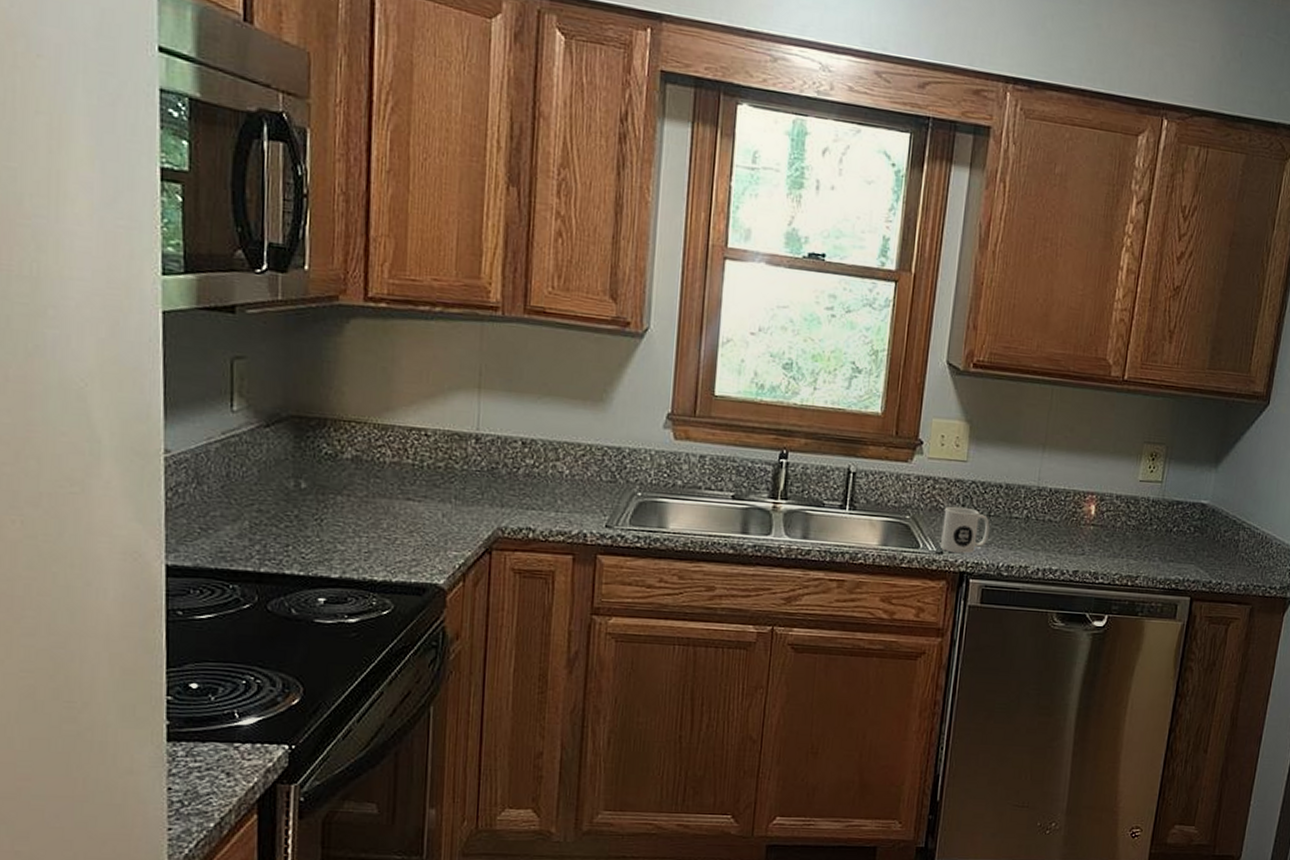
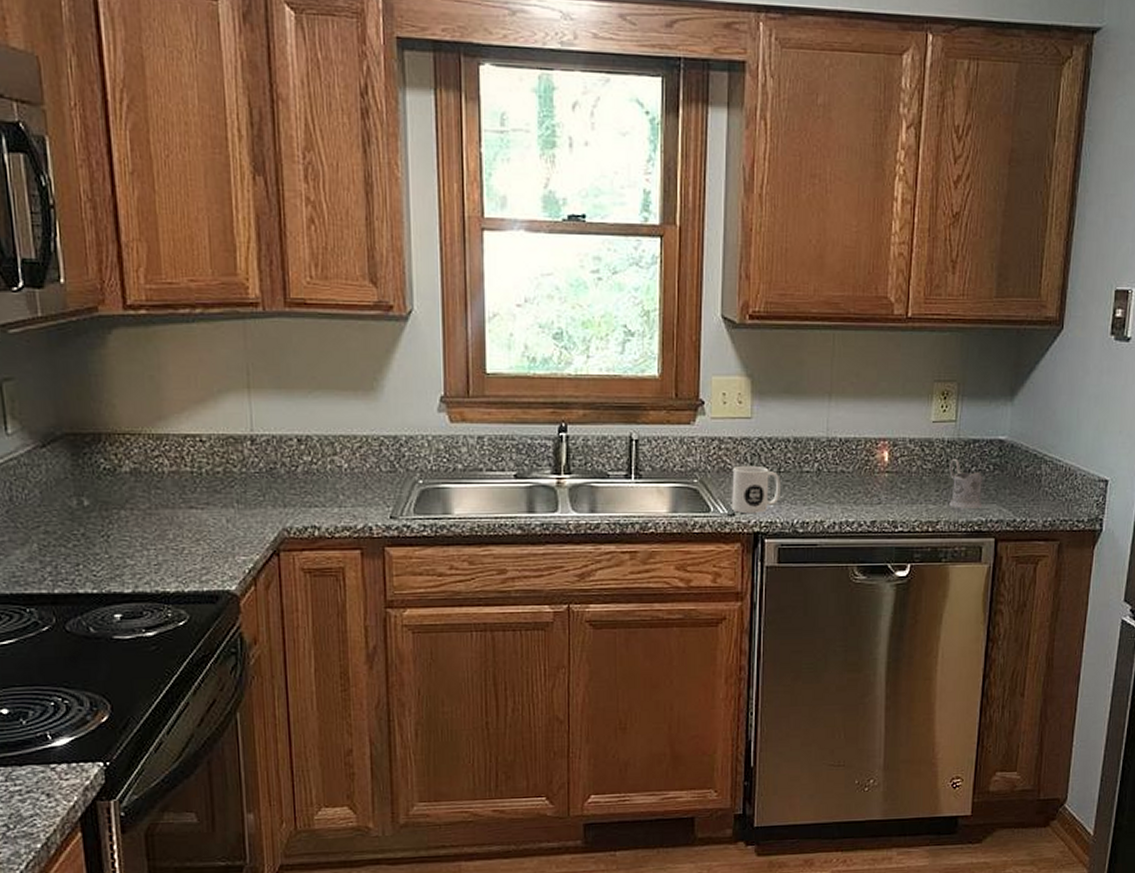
tea glass holder: none [1149,517,1183,568] -> present [949,458,983,510]

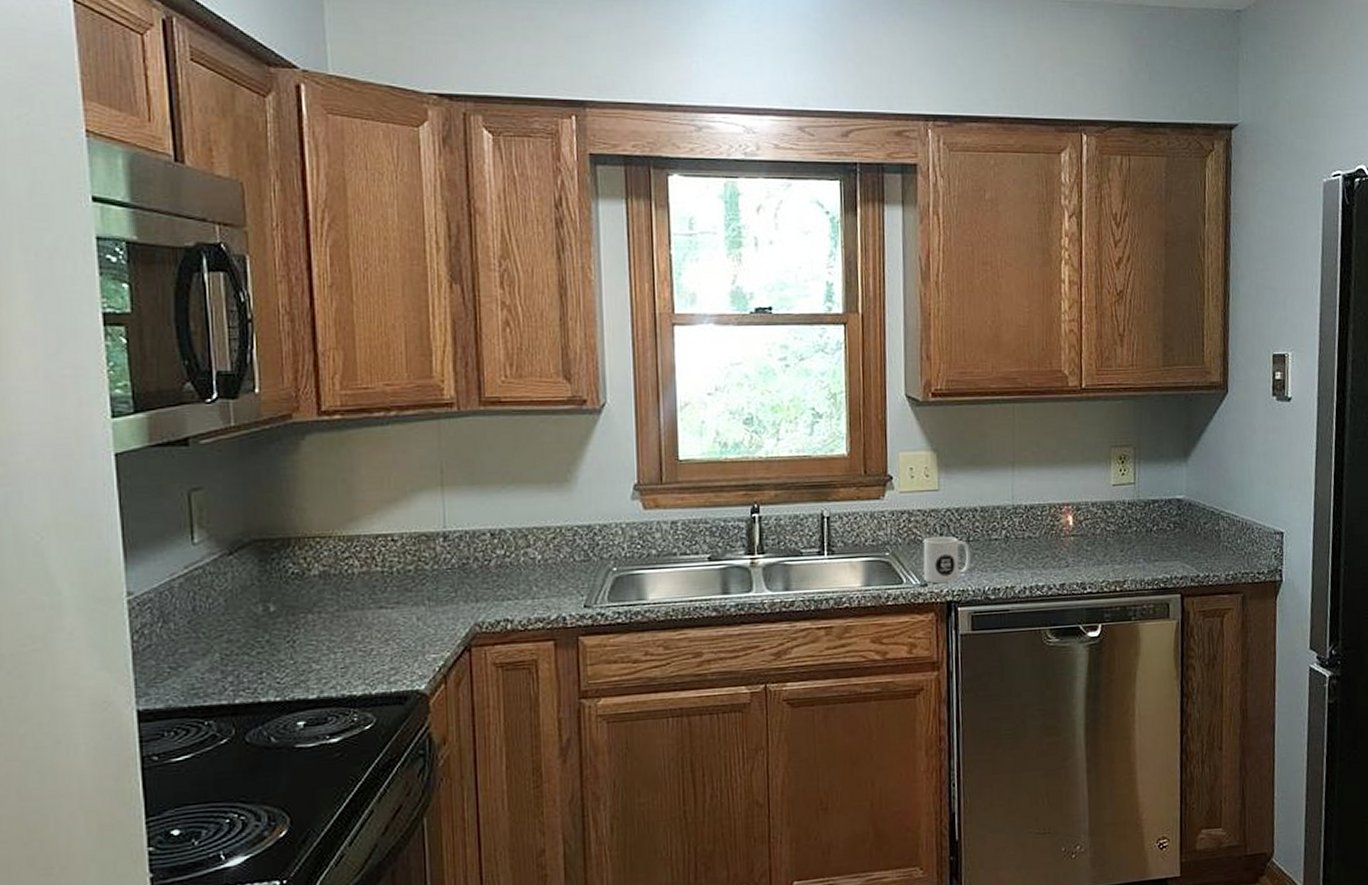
tea glass holder: present [949,458,983,510] -> none [1131,518,1166,568]

